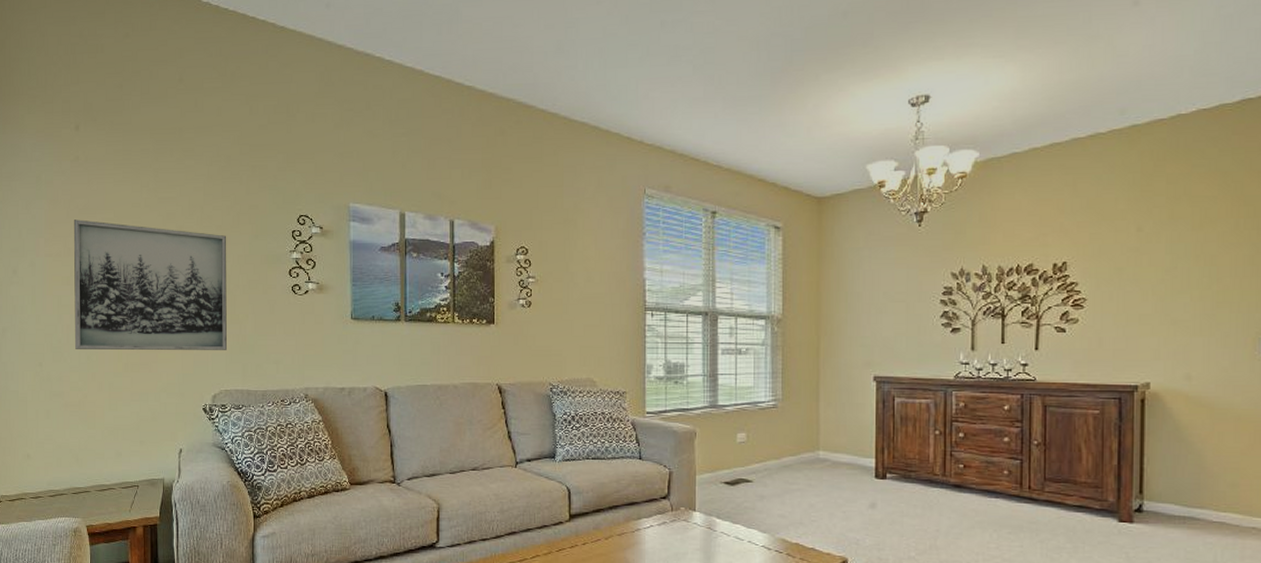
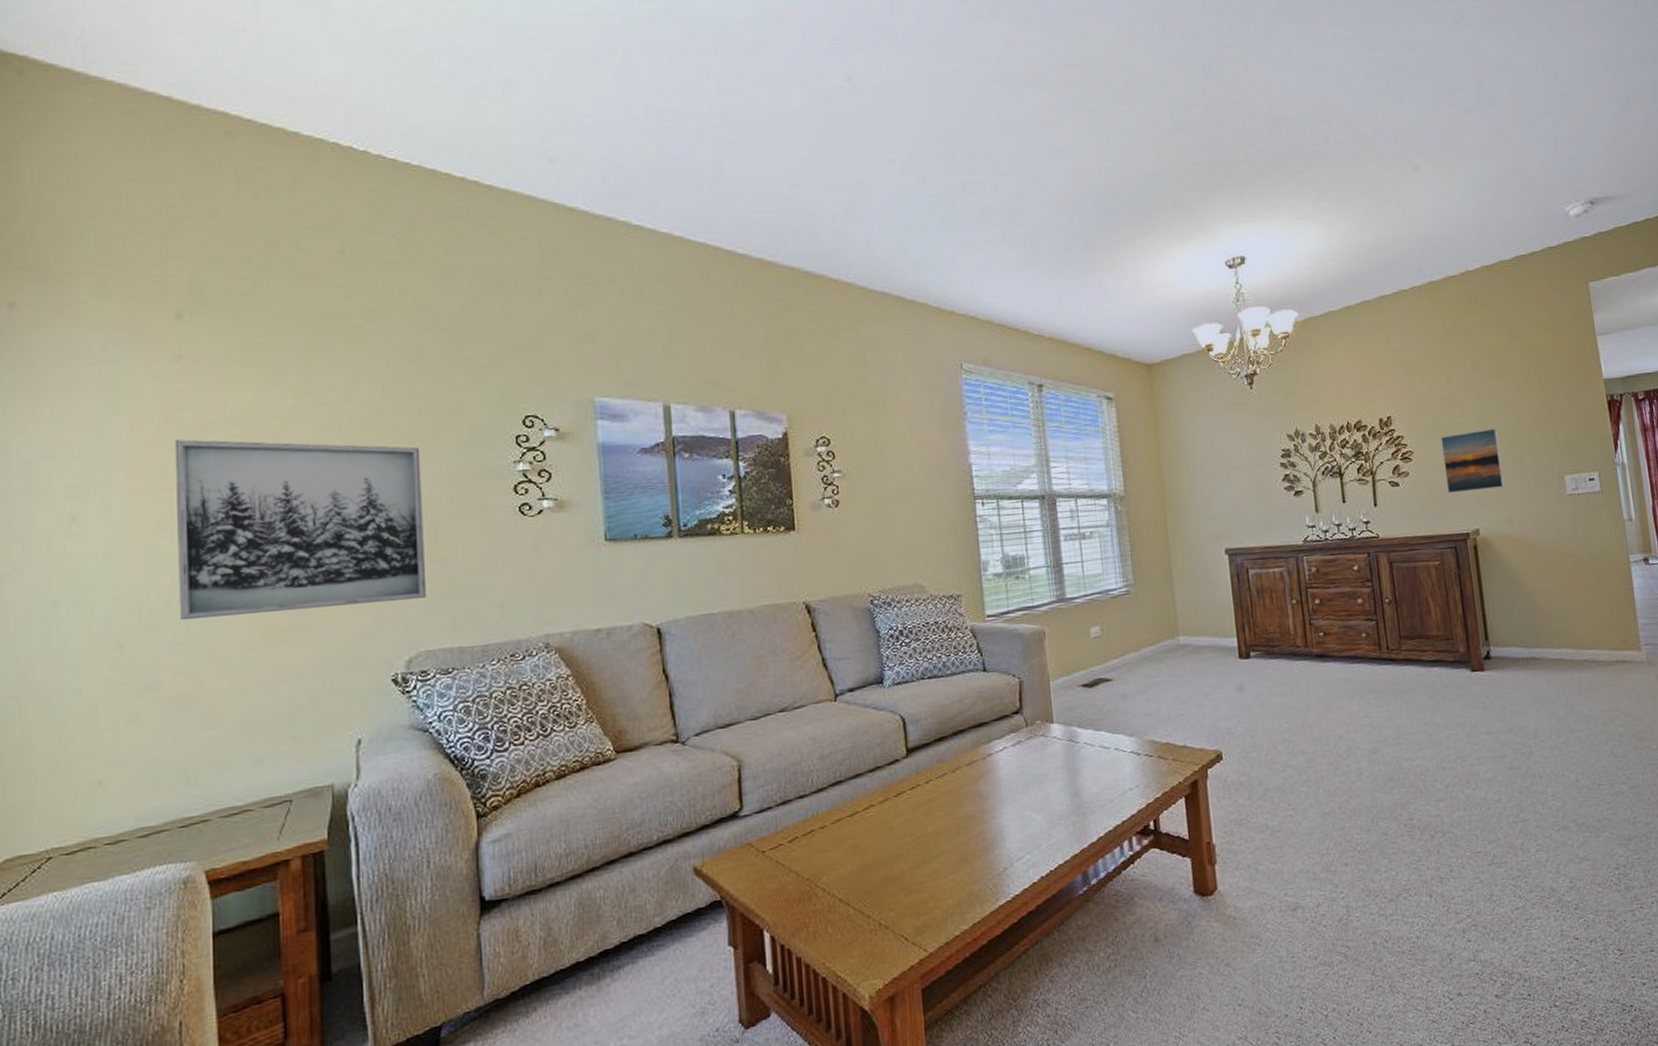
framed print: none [1119,281,1187,344] -> present [1440,428,1504,494]

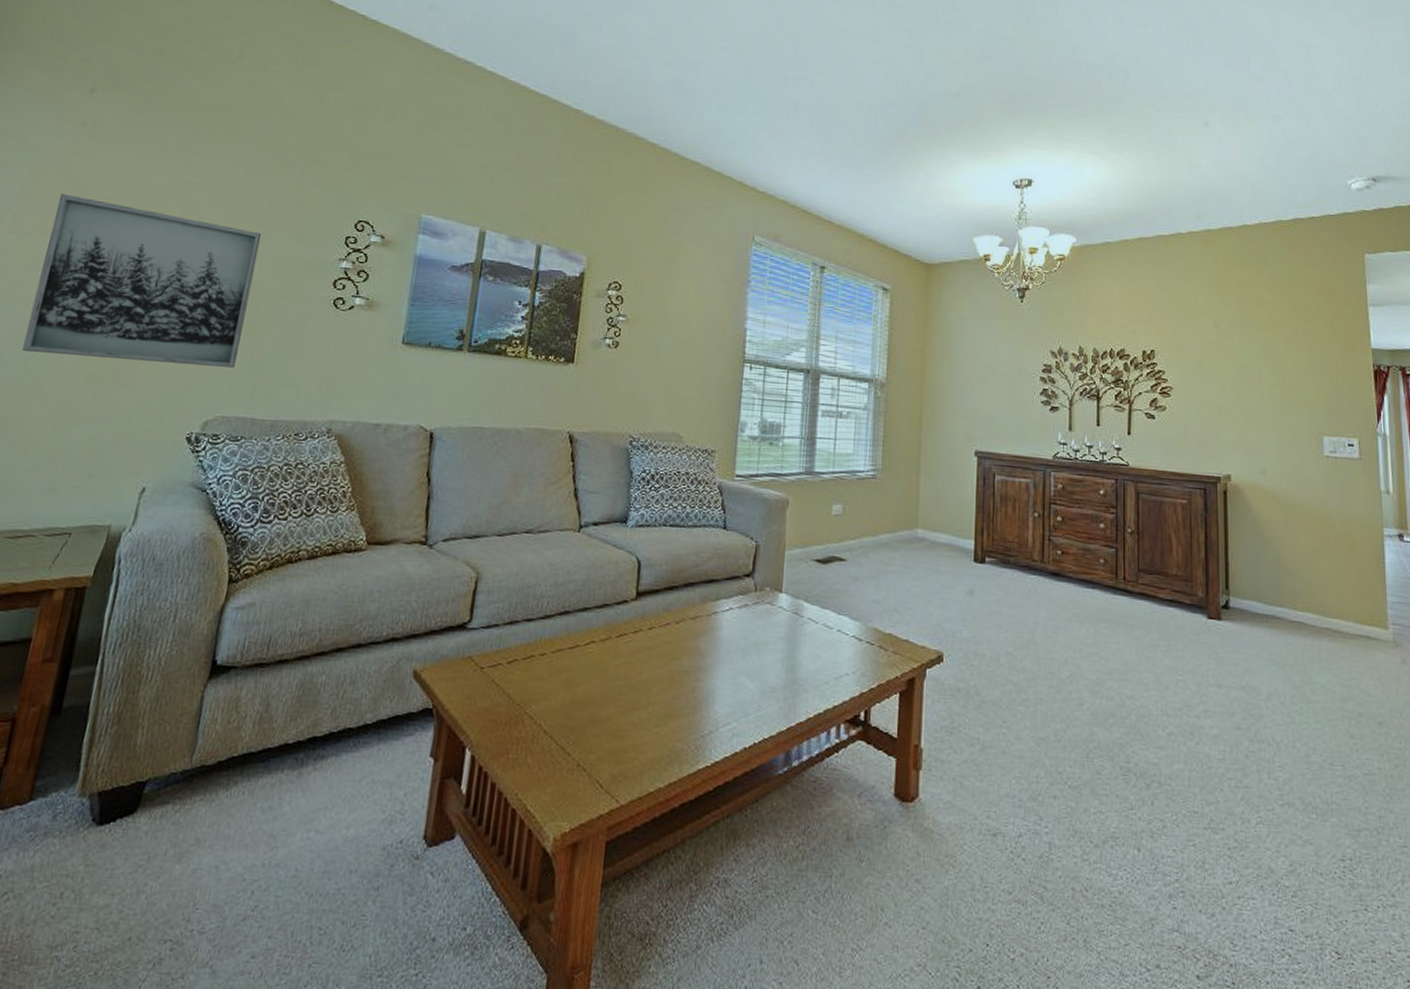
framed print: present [1440,428,1504,494] -> none [1201,377,1260,438]

